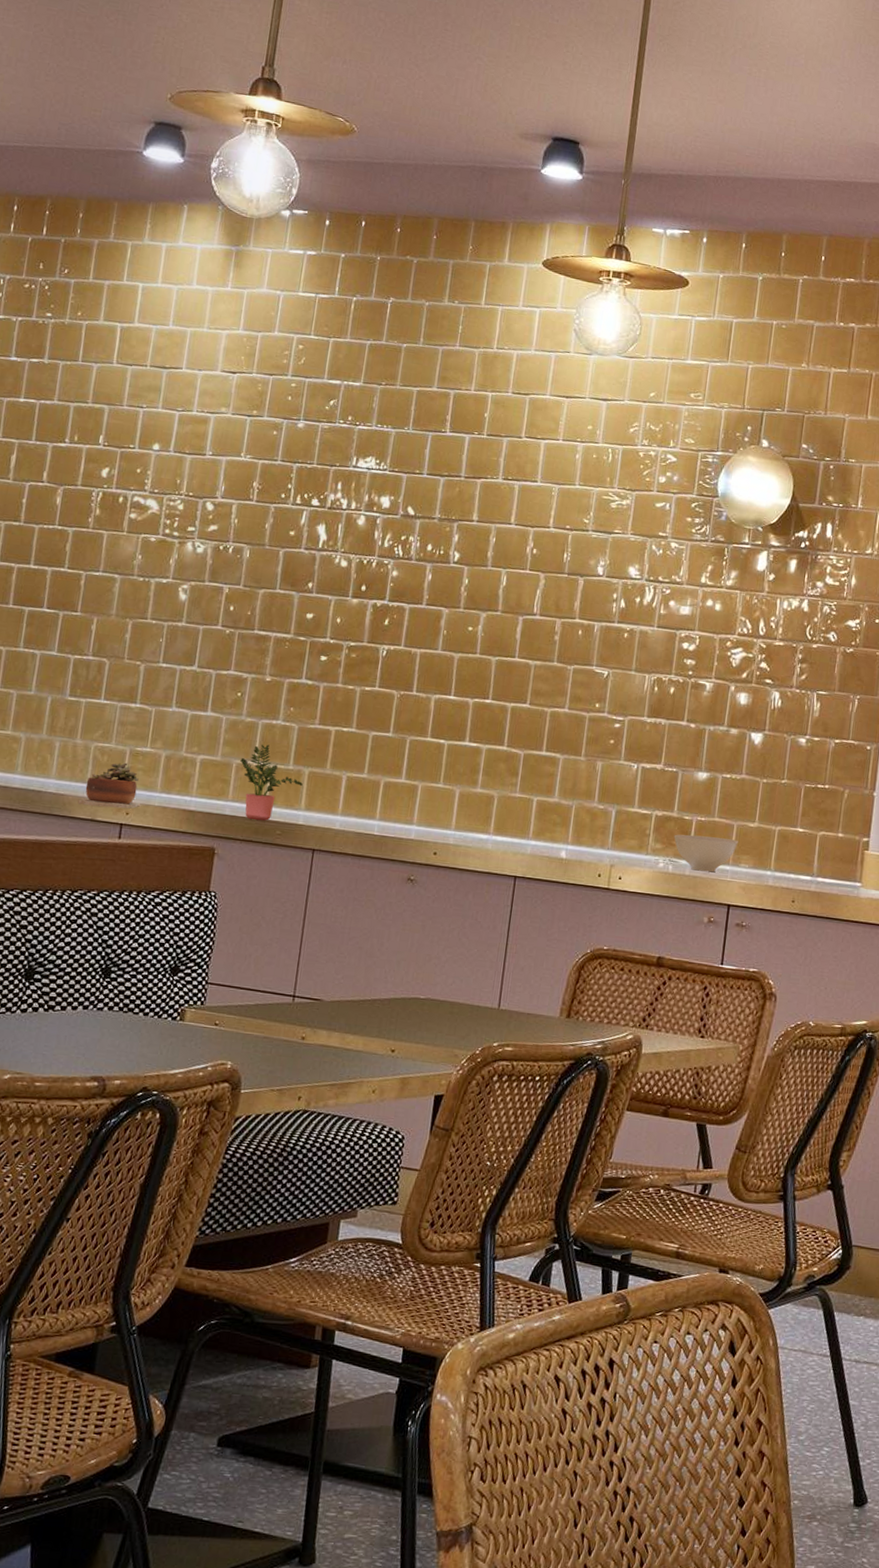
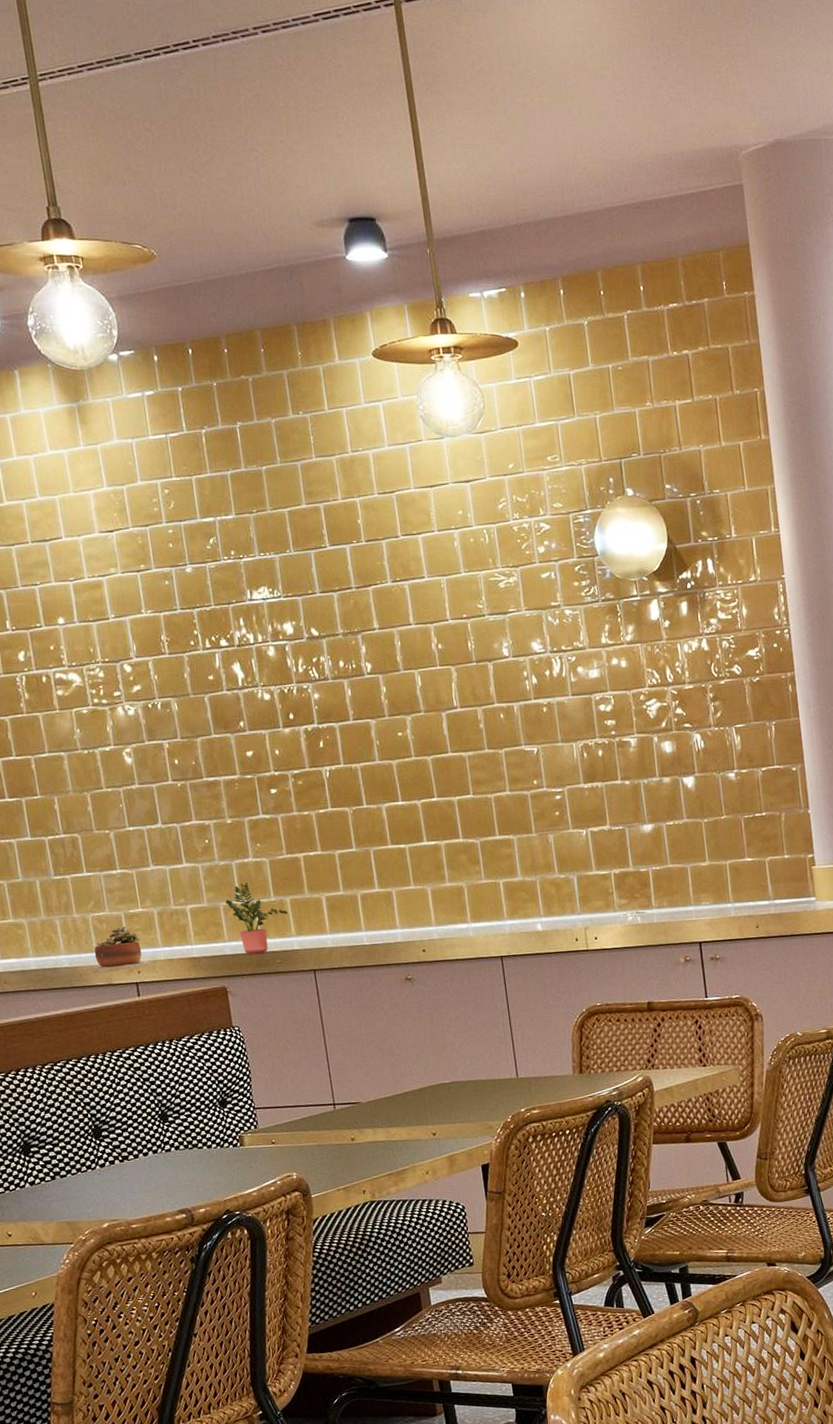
bowl: present [674,834,739,873] -> none [635,881,696,917]

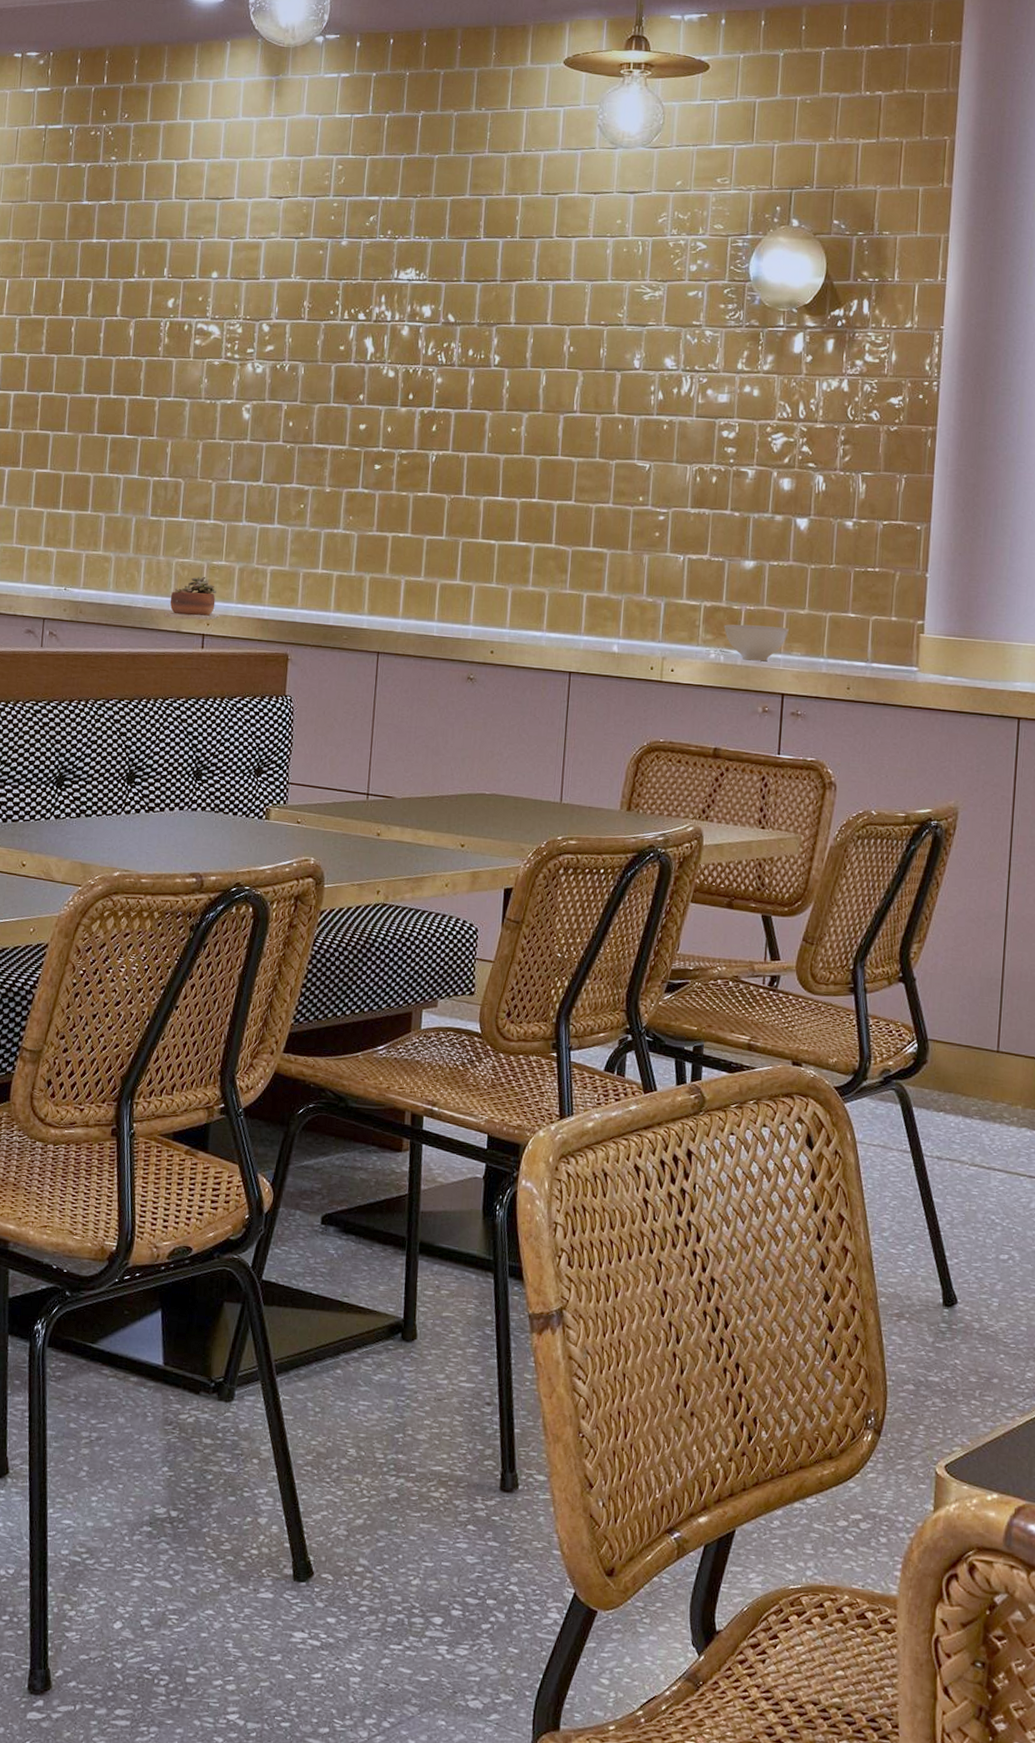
potted plant: present [225,882,288,955] -> none [306,553,365,627]
bowl: none [635,881,696,917] -> present [724,624,790,662]

